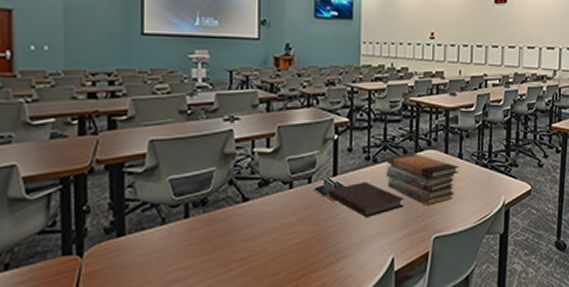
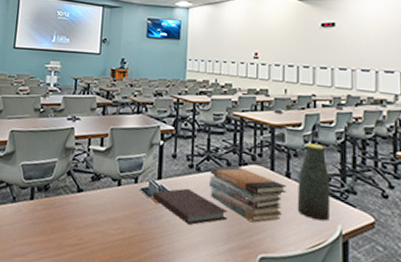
bottle: none [467,123,497,195] -> present [297,143,331,221]

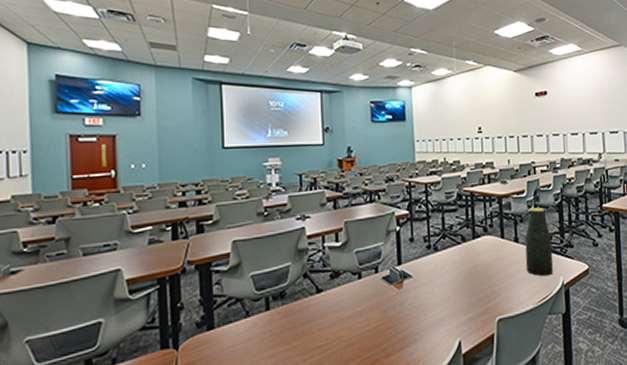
notebook: present [152,188,228,225] -> none [394,269,467,303]
book stack: present [209,165,286,223] -> none [446,239,516,289]

